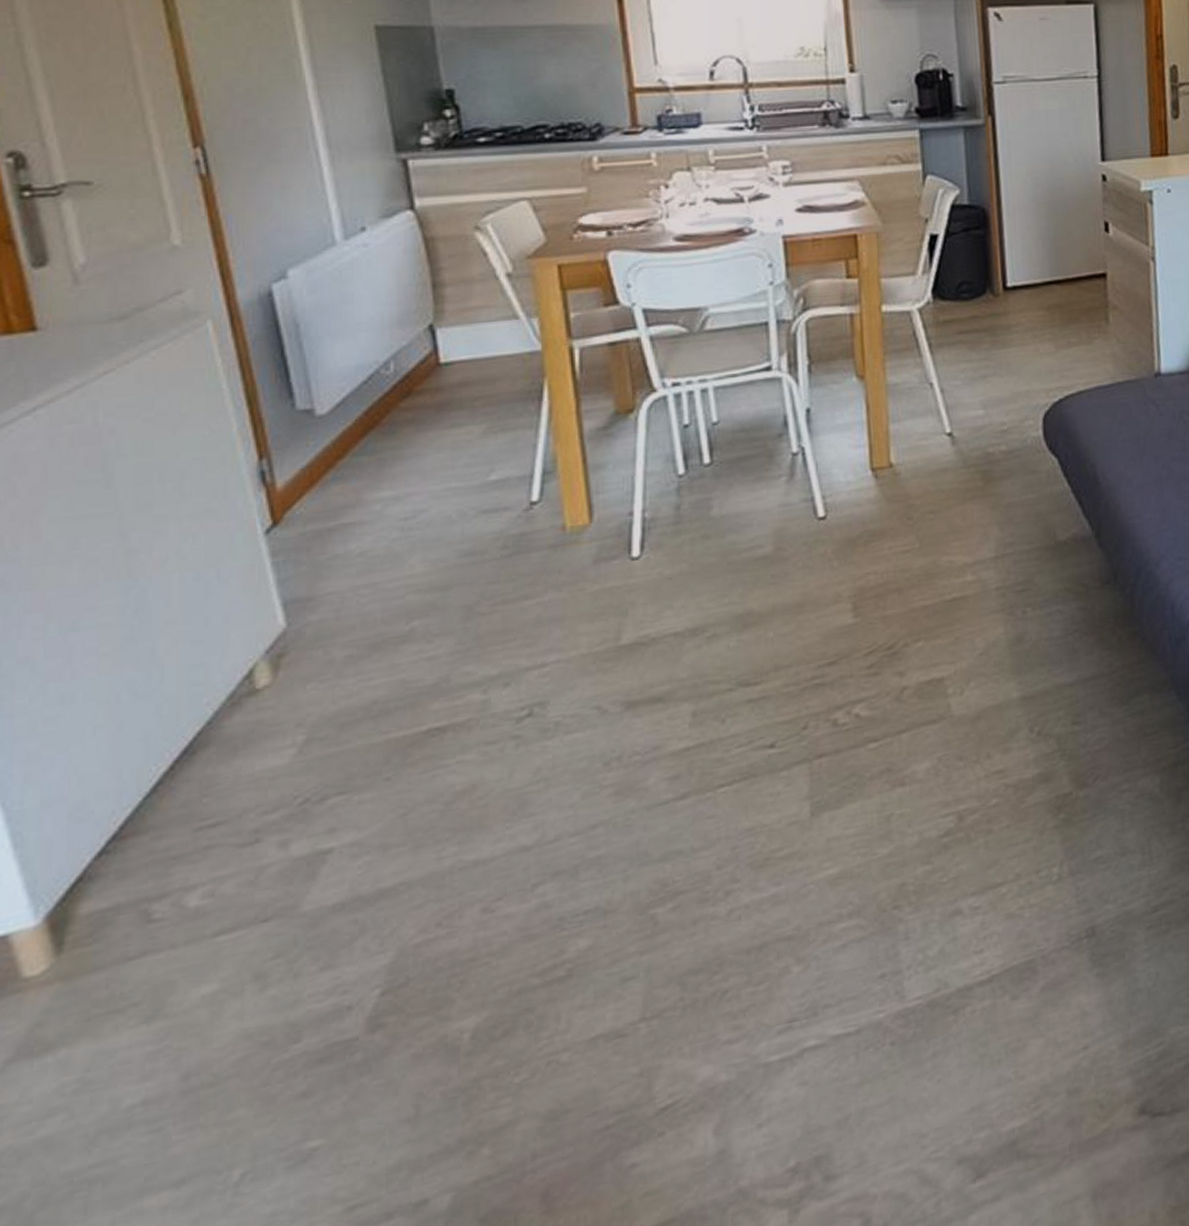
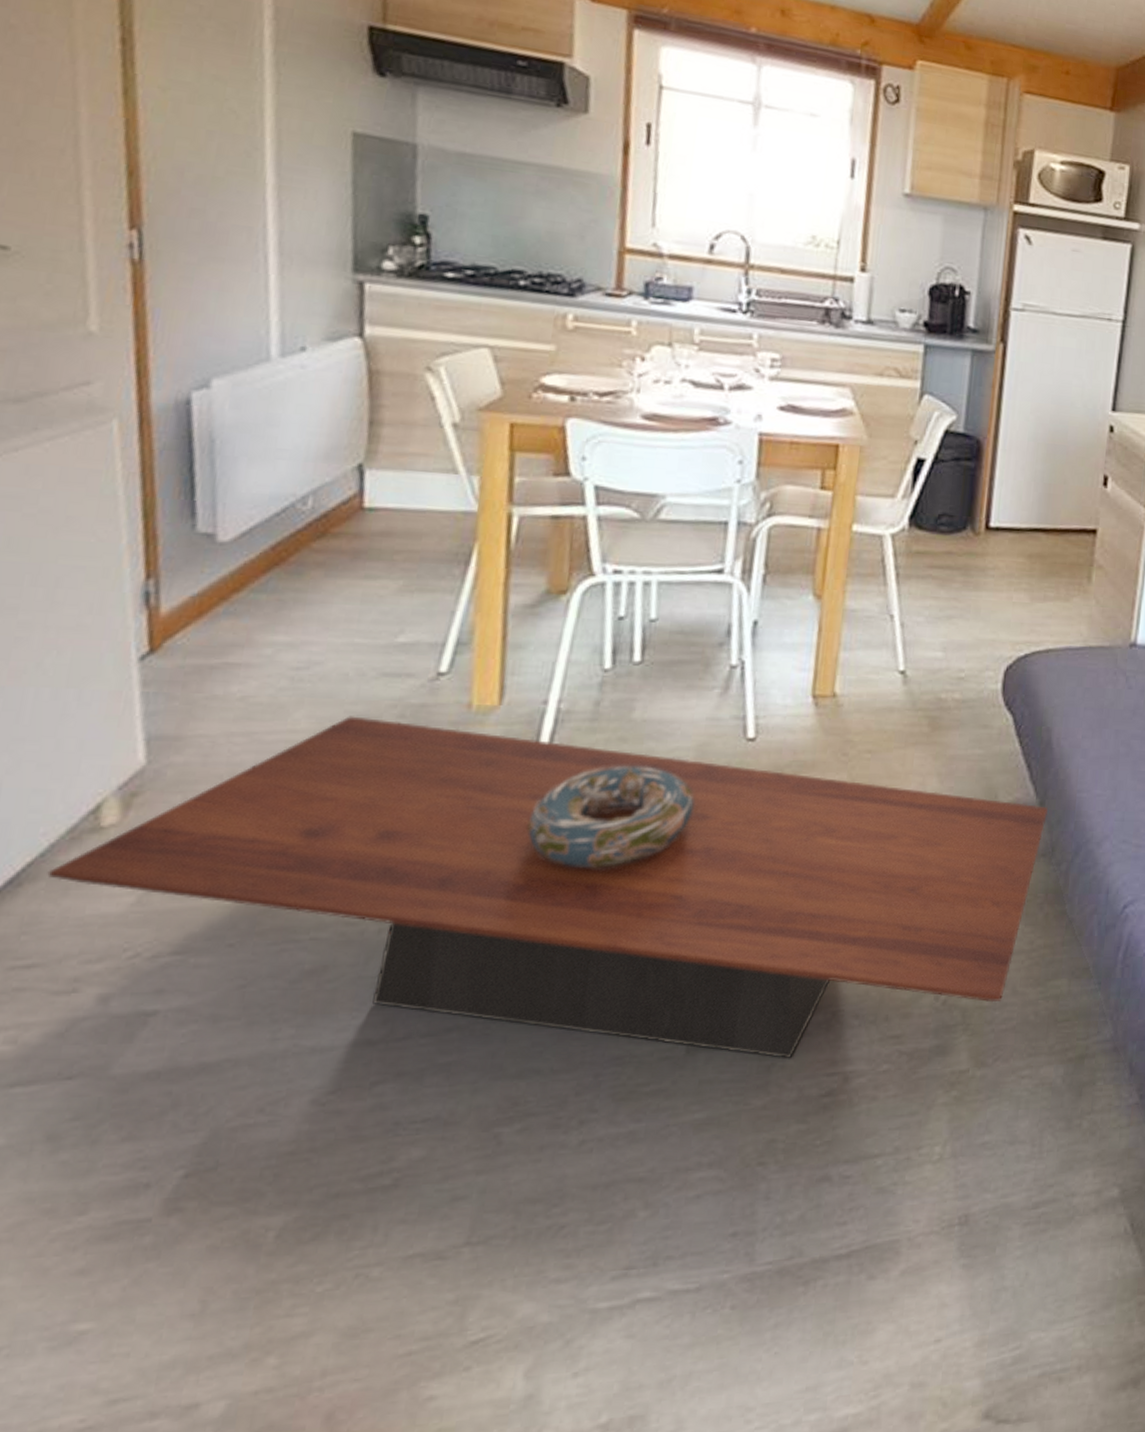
coffee table: none [216,537,1105,815] -> present [47,716,1048,1059]
decorative bowl: none [633,556,782,663] -> present [526,764,696,869]

